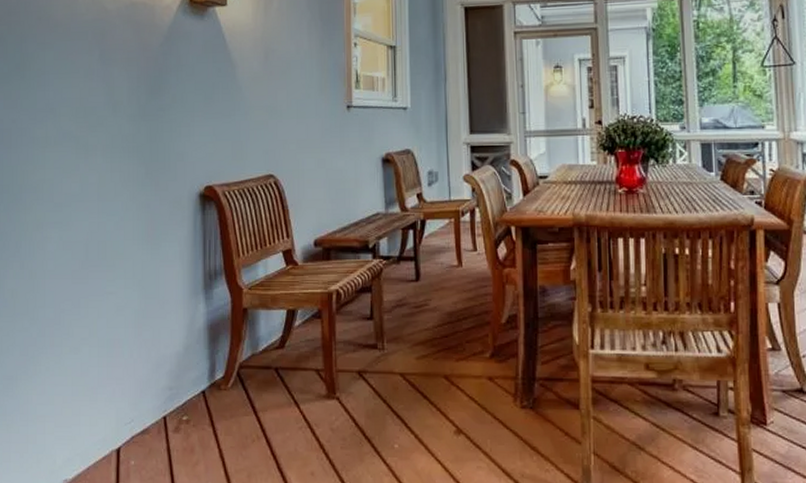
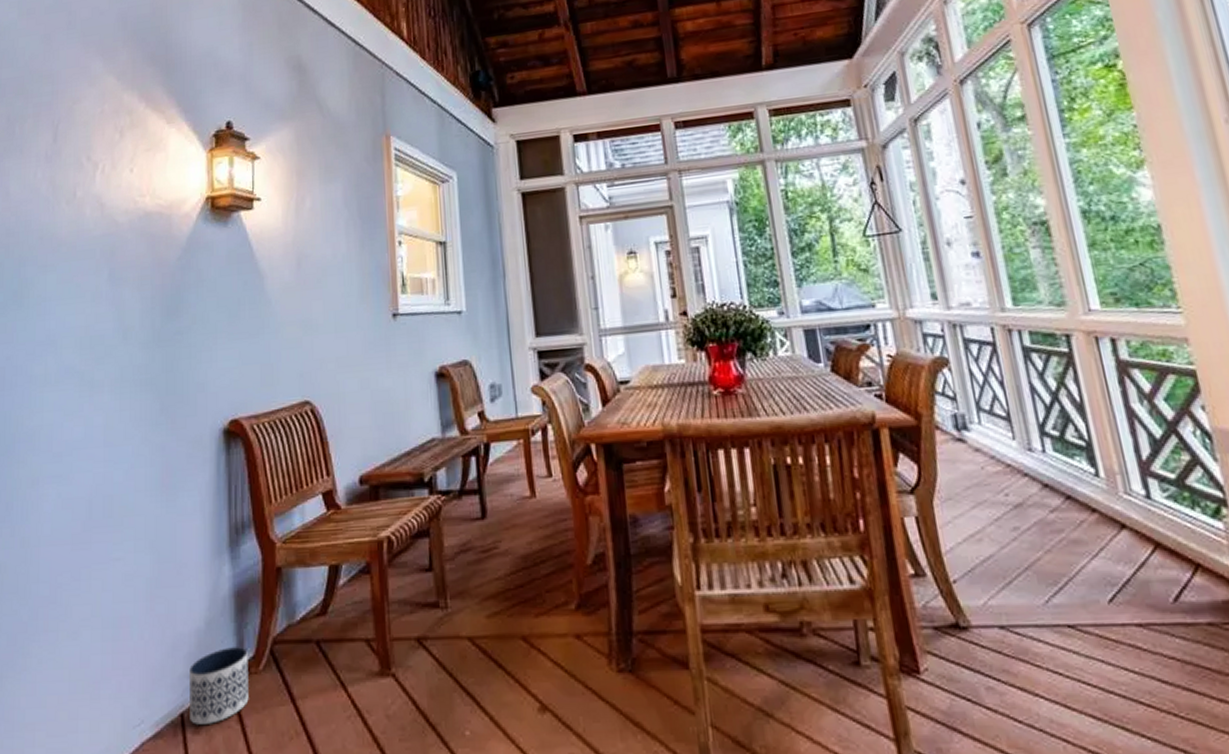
planter: none [171,368,219,426] -> present [189,647,249,725]

